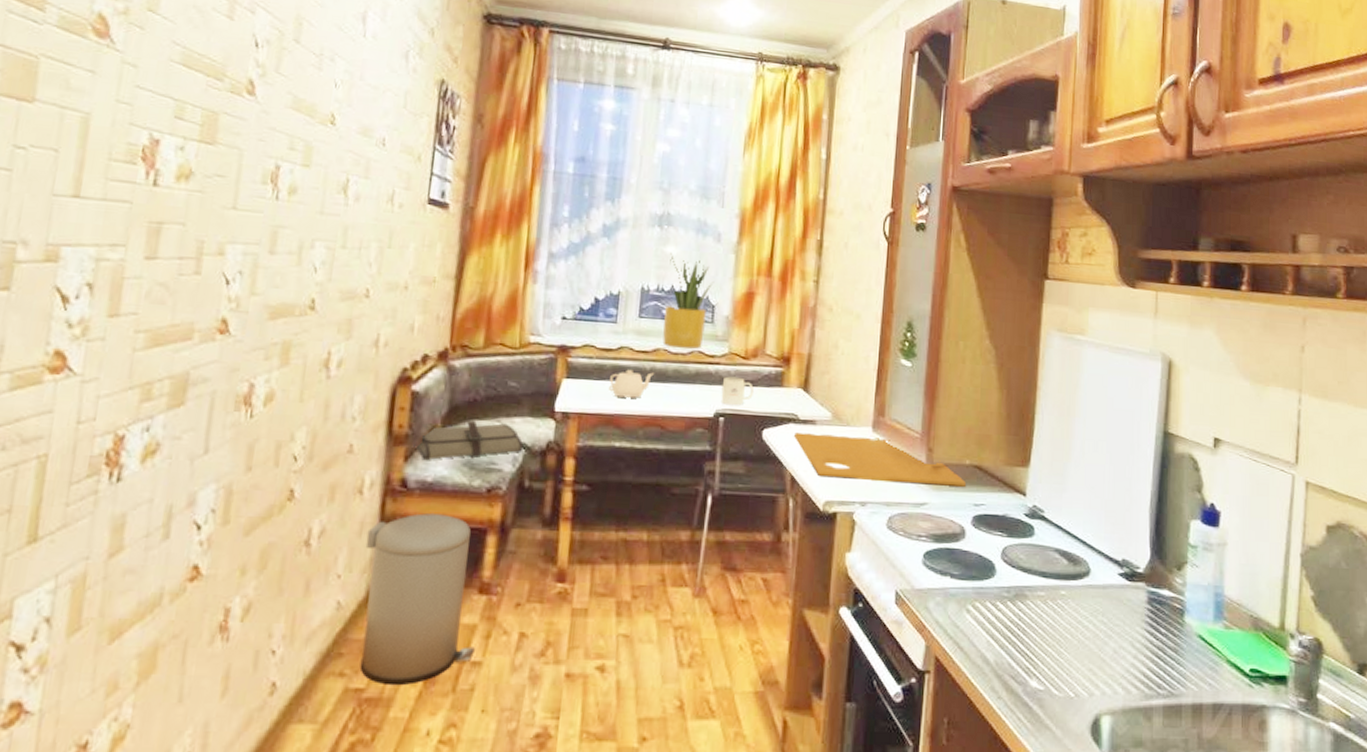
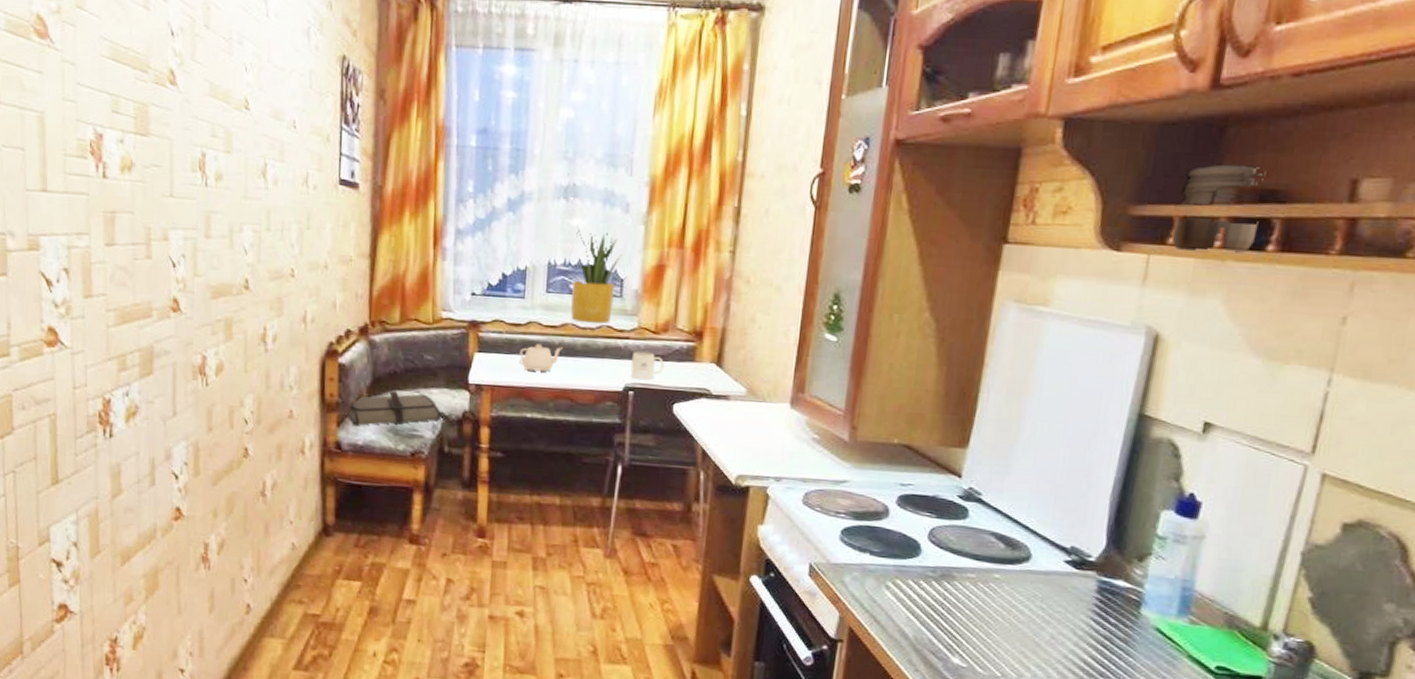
pedal bin: present [360,513,476,685] -> none [311,472,410,614]
cutting board: present [794,432,967,487] -> none [706,407,894,466]
jar: none [1172,219,1233,292] -> present [1172,164,1266,253]

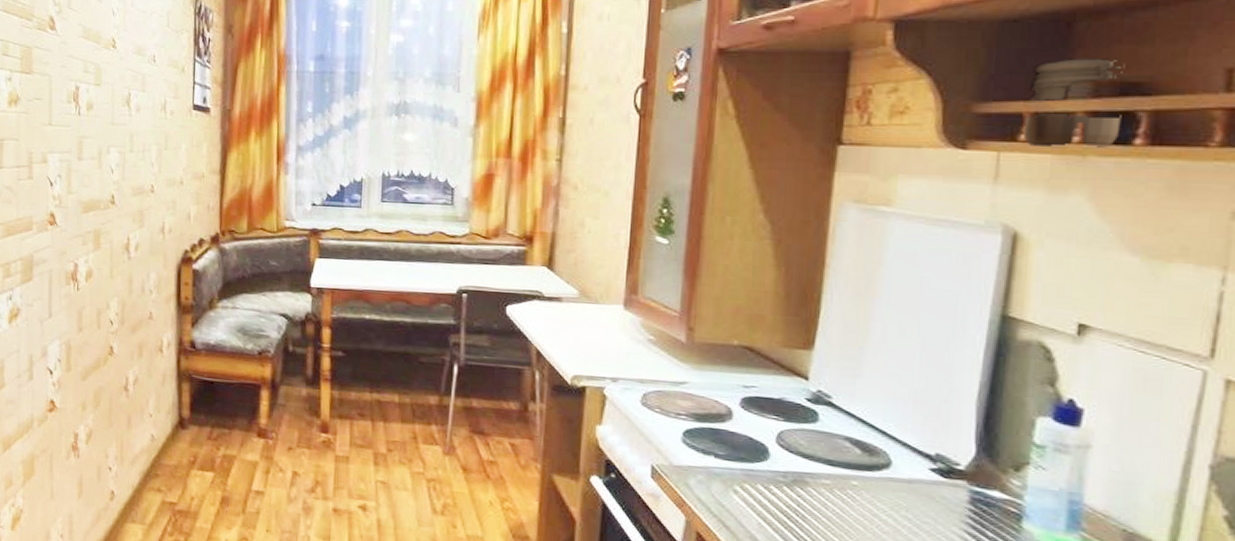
tool roll: present [344,390,442,426] -> none [198,293,286,327]
teapot: present [519,344,563,373] -> none [357,249,398,277]
planter: present [571,225,623,324] -> none [405,139,453,231]
mug: present [630,351,664,381] -> none [463,255,496,284]

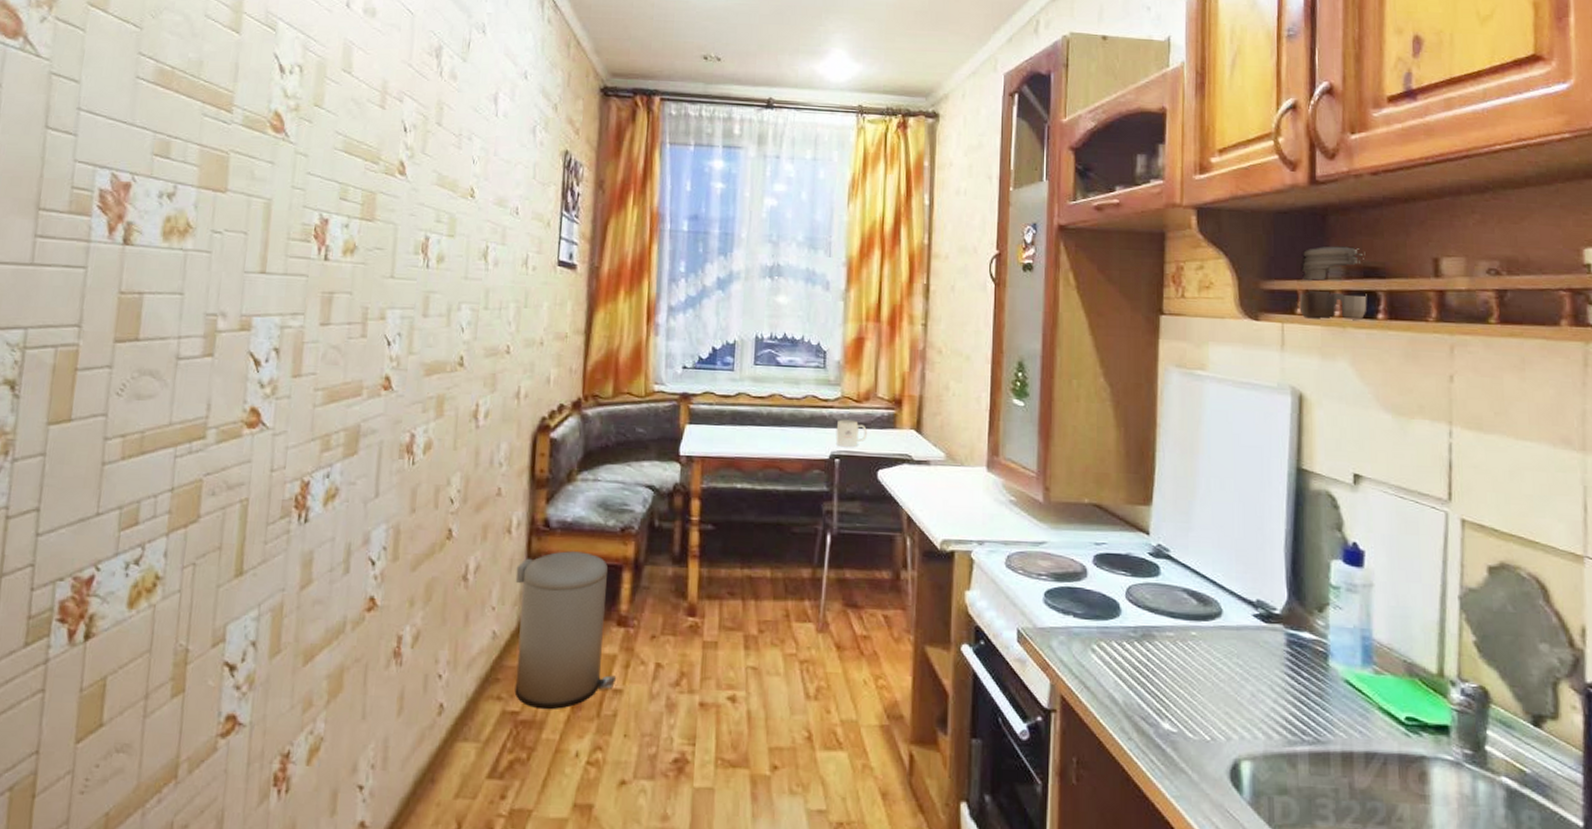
pedal bin: none [168,369,259,504] -> present [514,551,617,709]
mug: none [463,255,496,284] -> present [835,419,867,448]

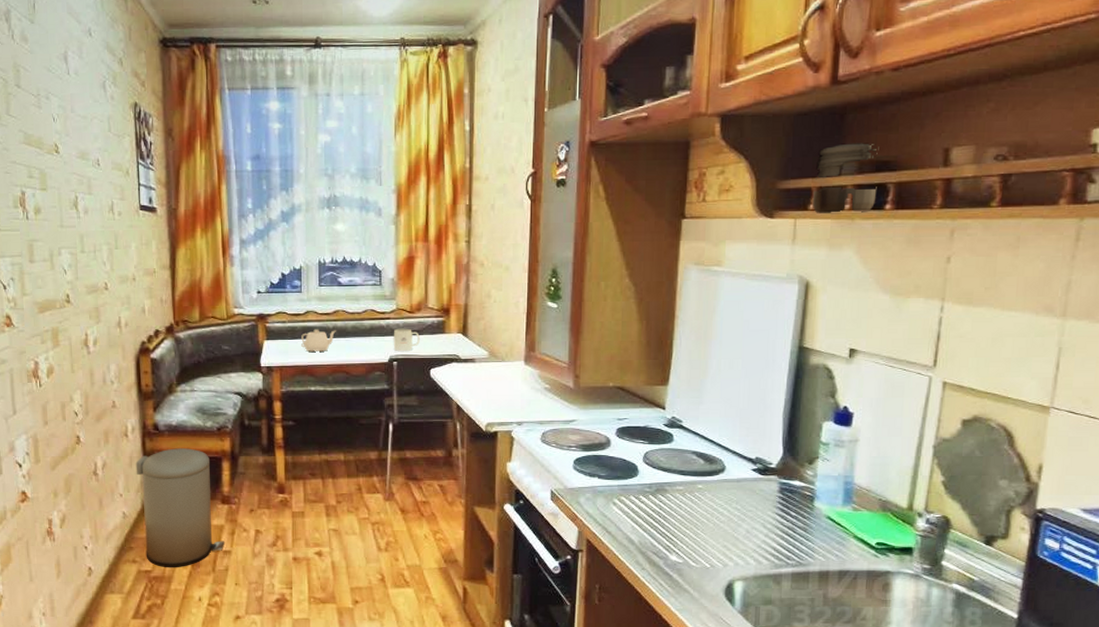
teapot: none [729,414,771,443] -> present [301,329,336,353]

